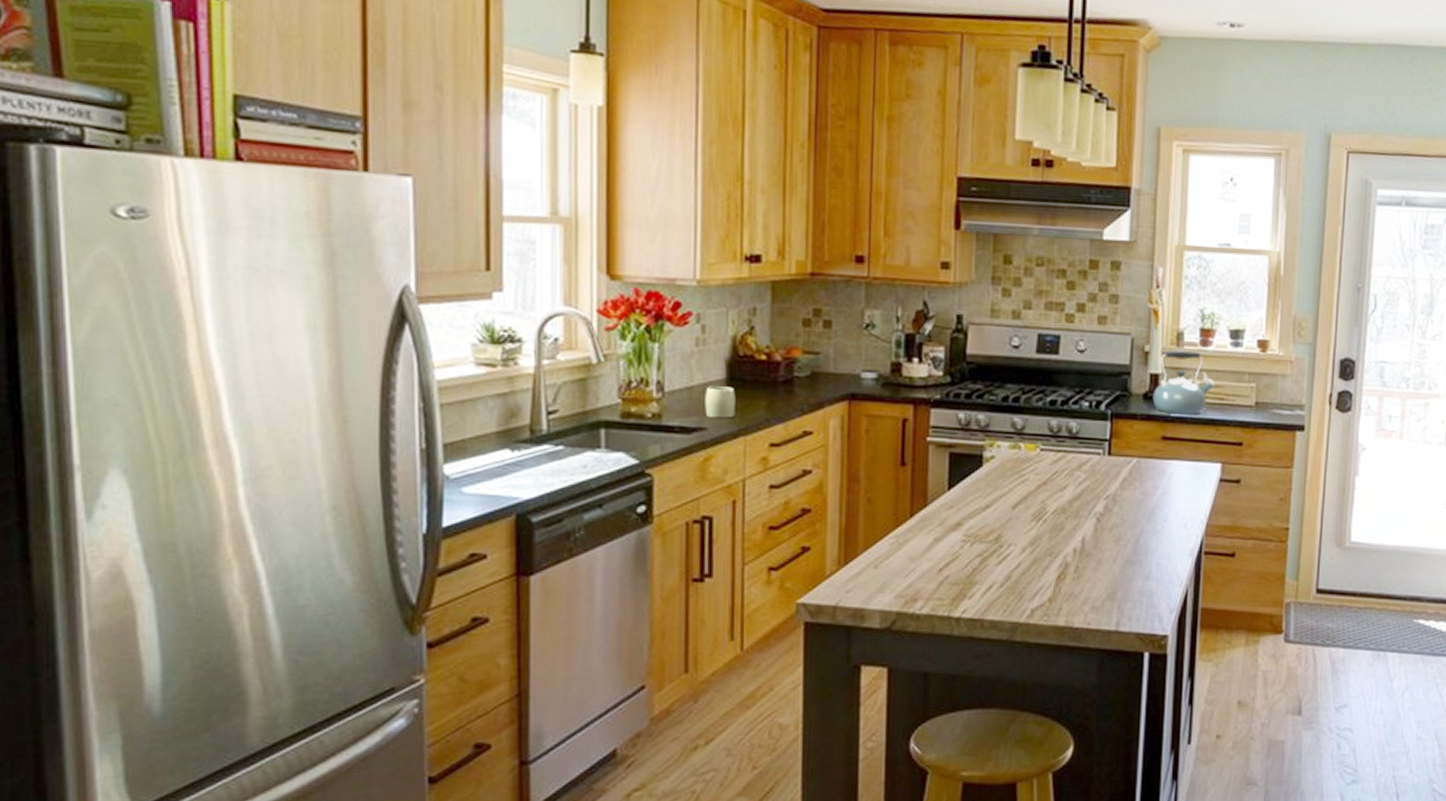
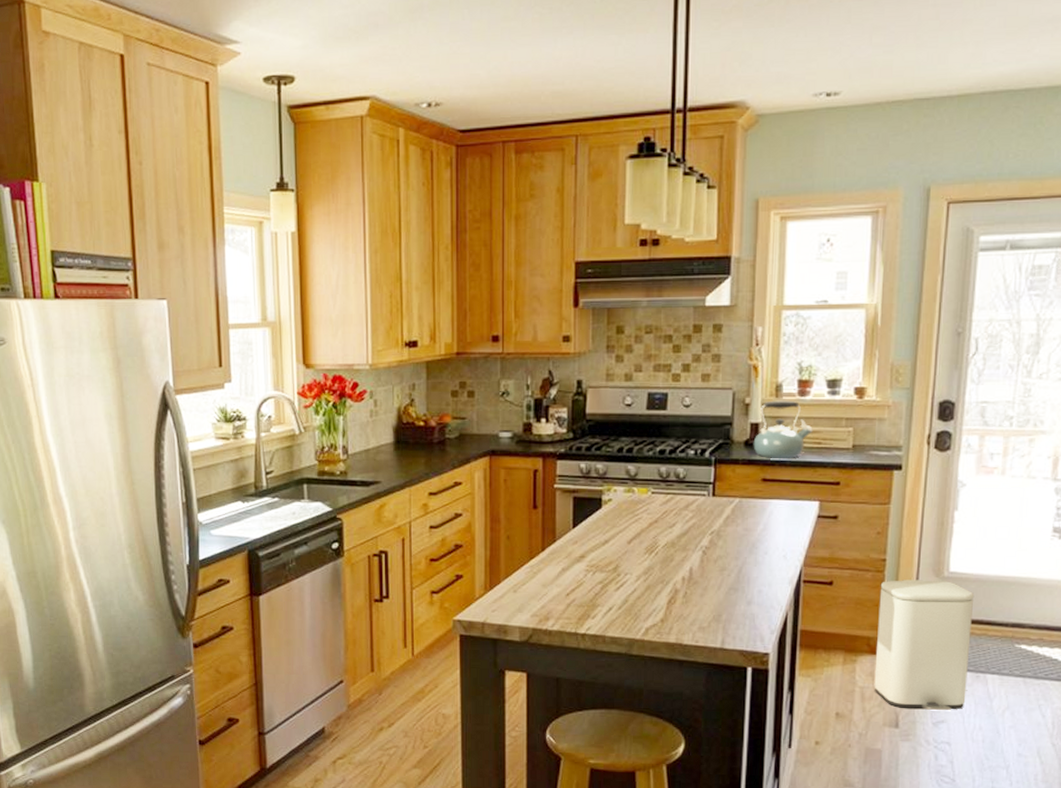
mug: present [705,386,736,420] -> none [379,448,402,475]
pedal bin: none [1277,551,1375,695] -> present [874,580,975,711]

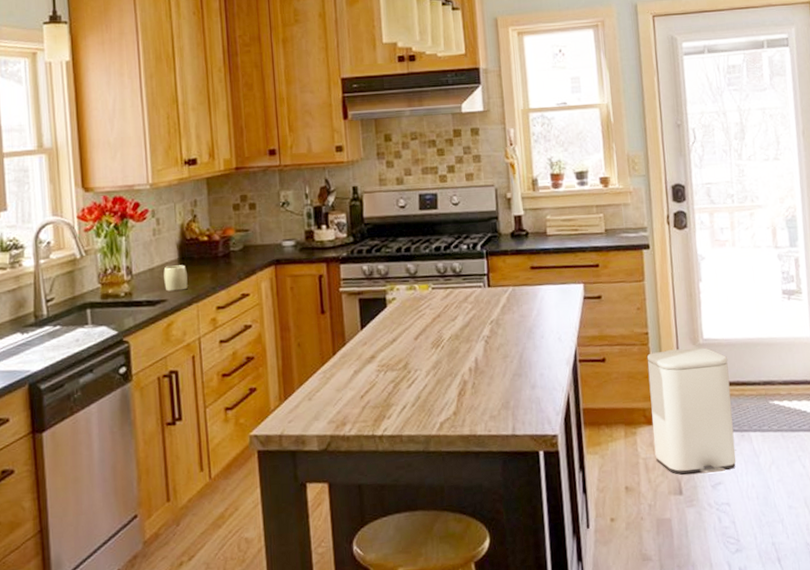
mug: none [379,448,402,475] -> present [163,265,188,293]
kettle: present [753,400,813,459] -> none [518,193,569,248]

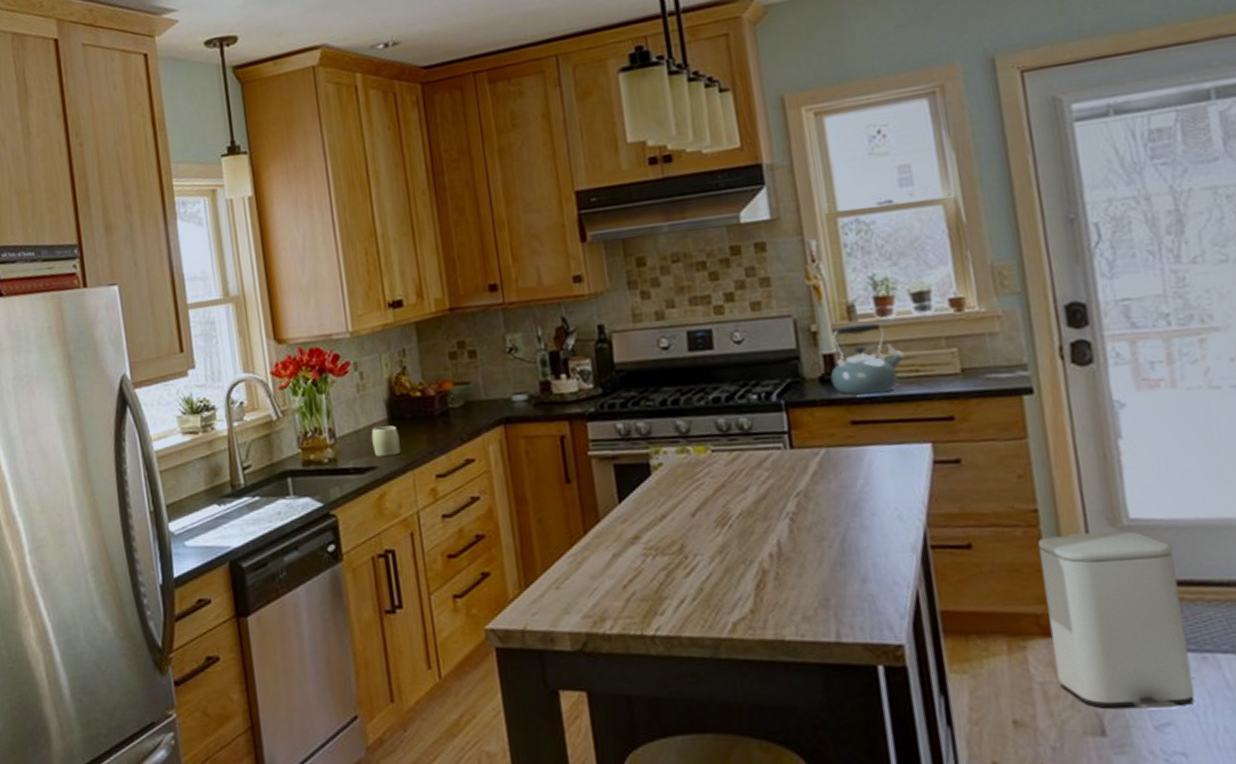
kettle: none [518,193,569,248] -> present [830,323,906,396]

